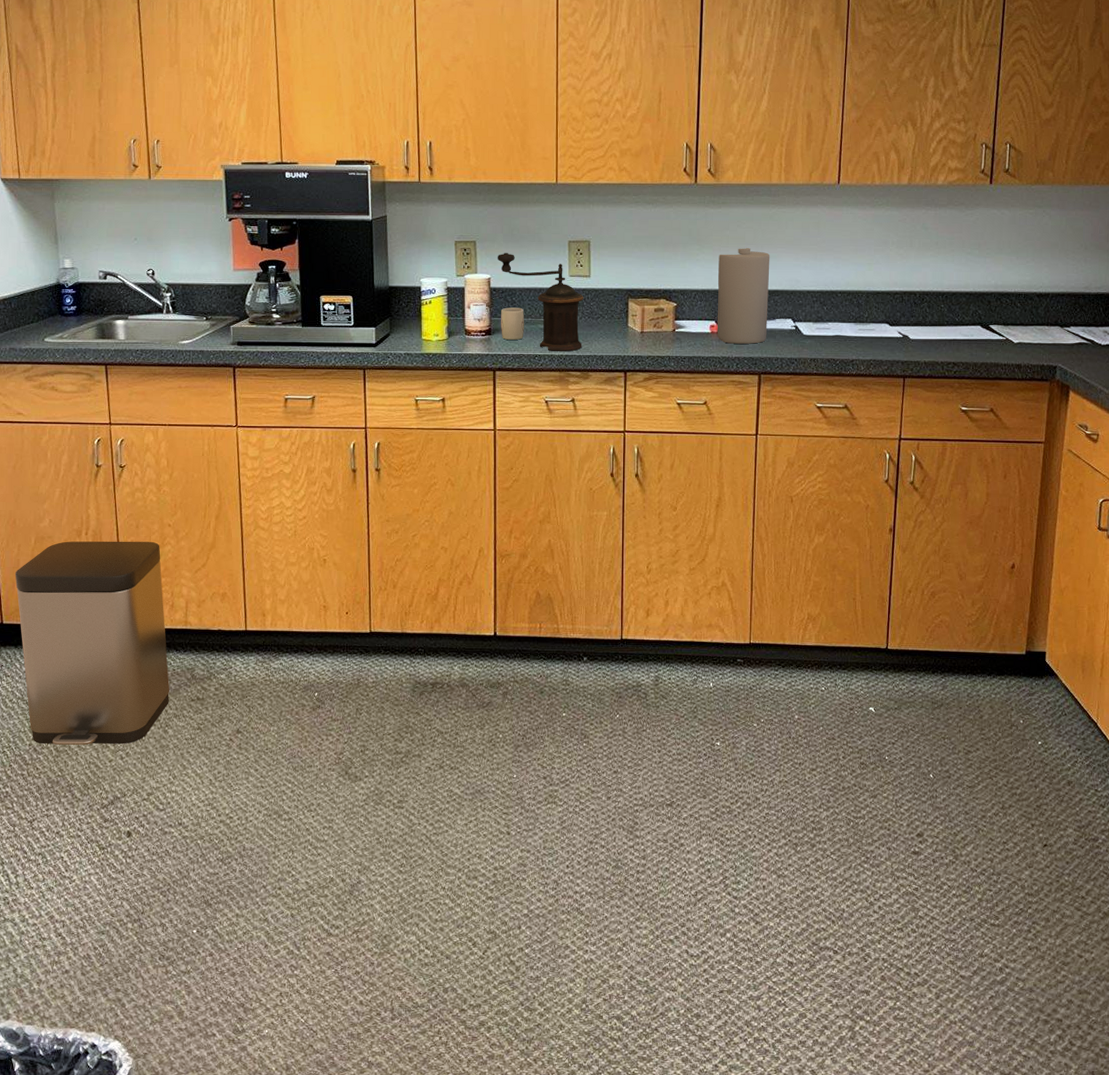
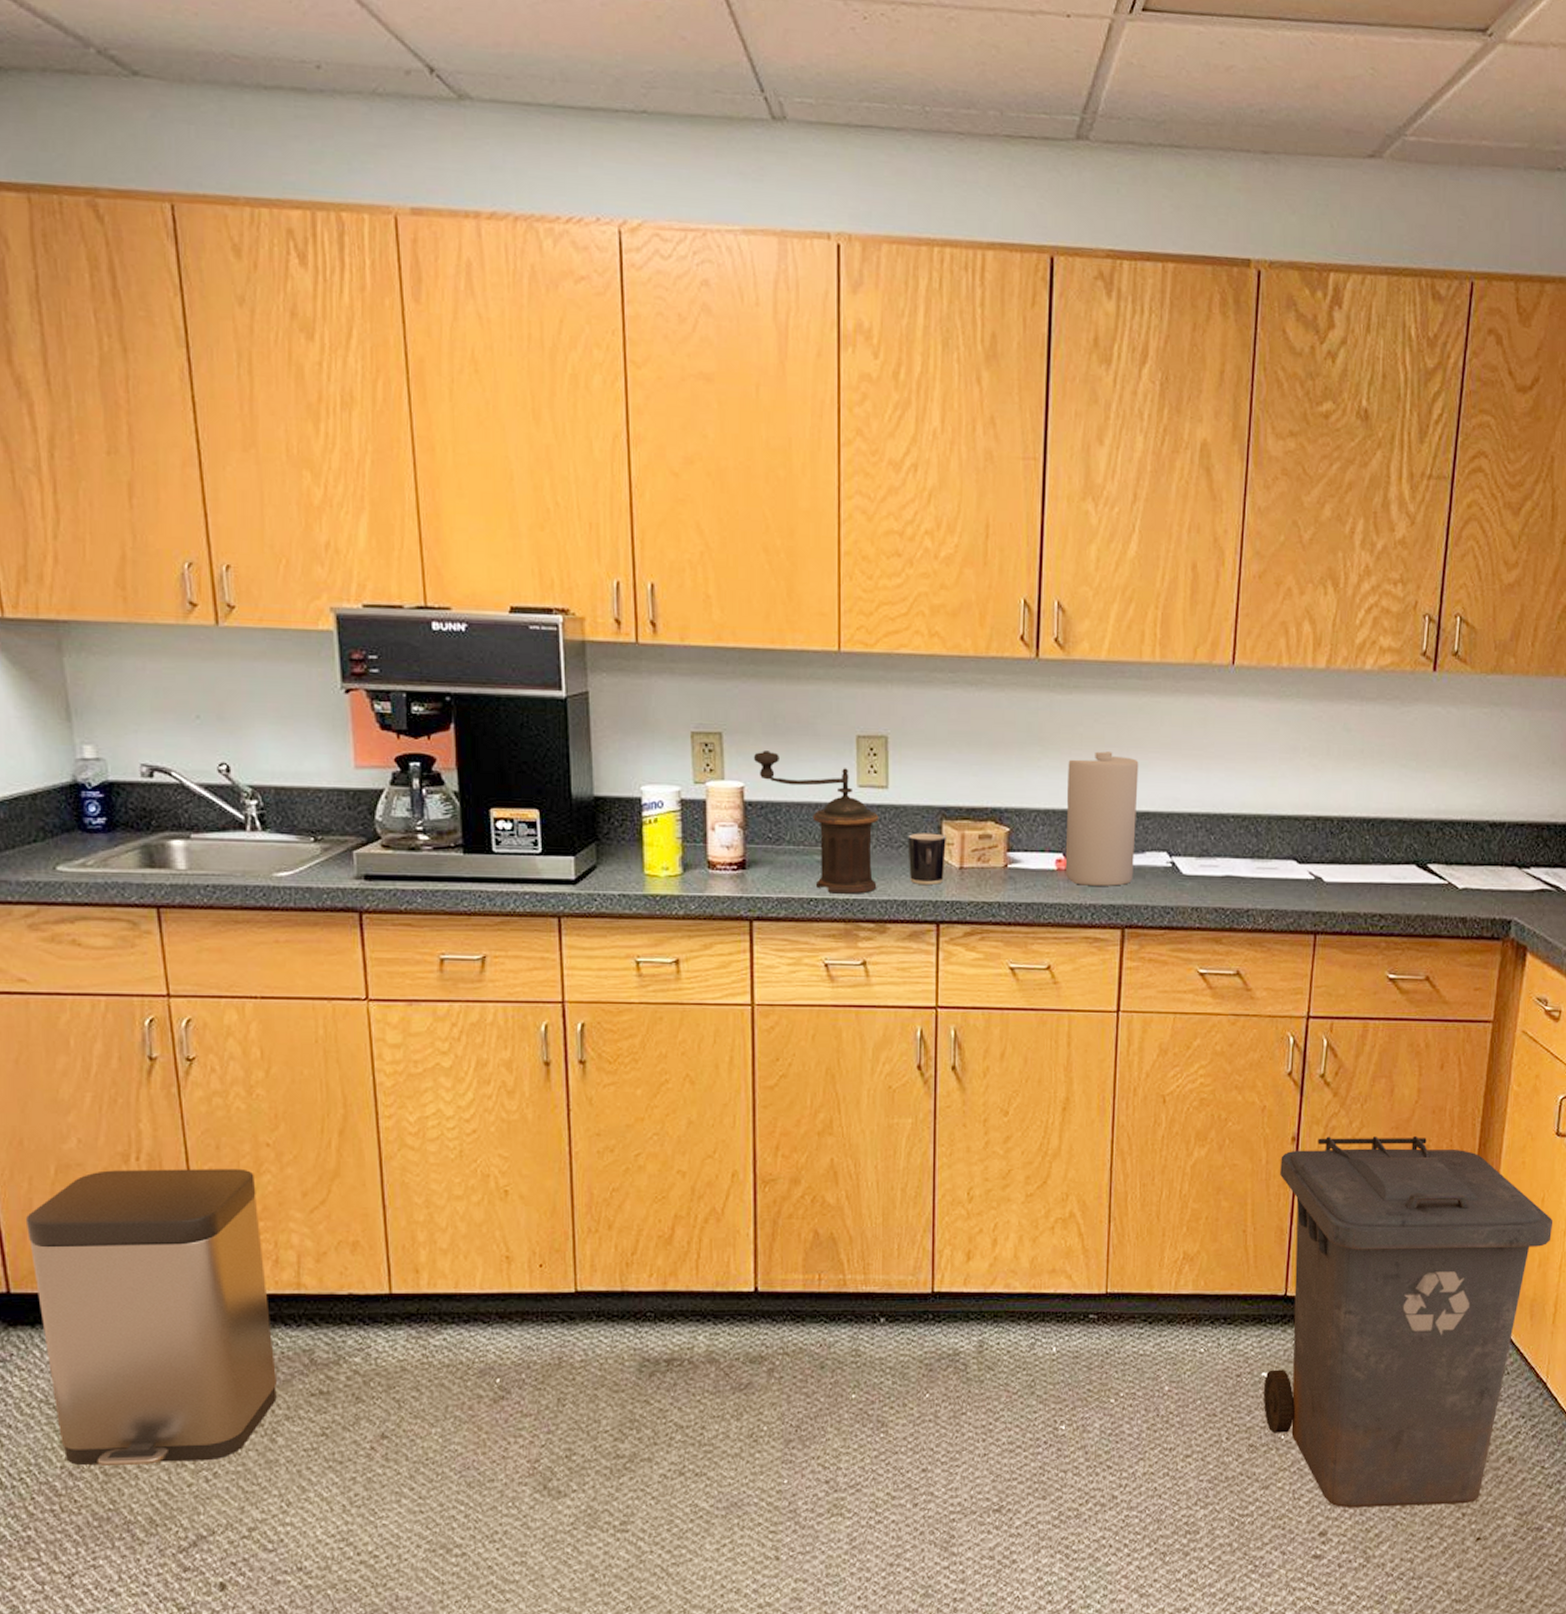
mug: present [501,307,524,340] -> none [760,830,794,877]
mug: none [604,308,631,344] -> present [907,833,946,885]
recycling bin: none [871,528,1098,817] -> present [1263,1136,1554,1508]

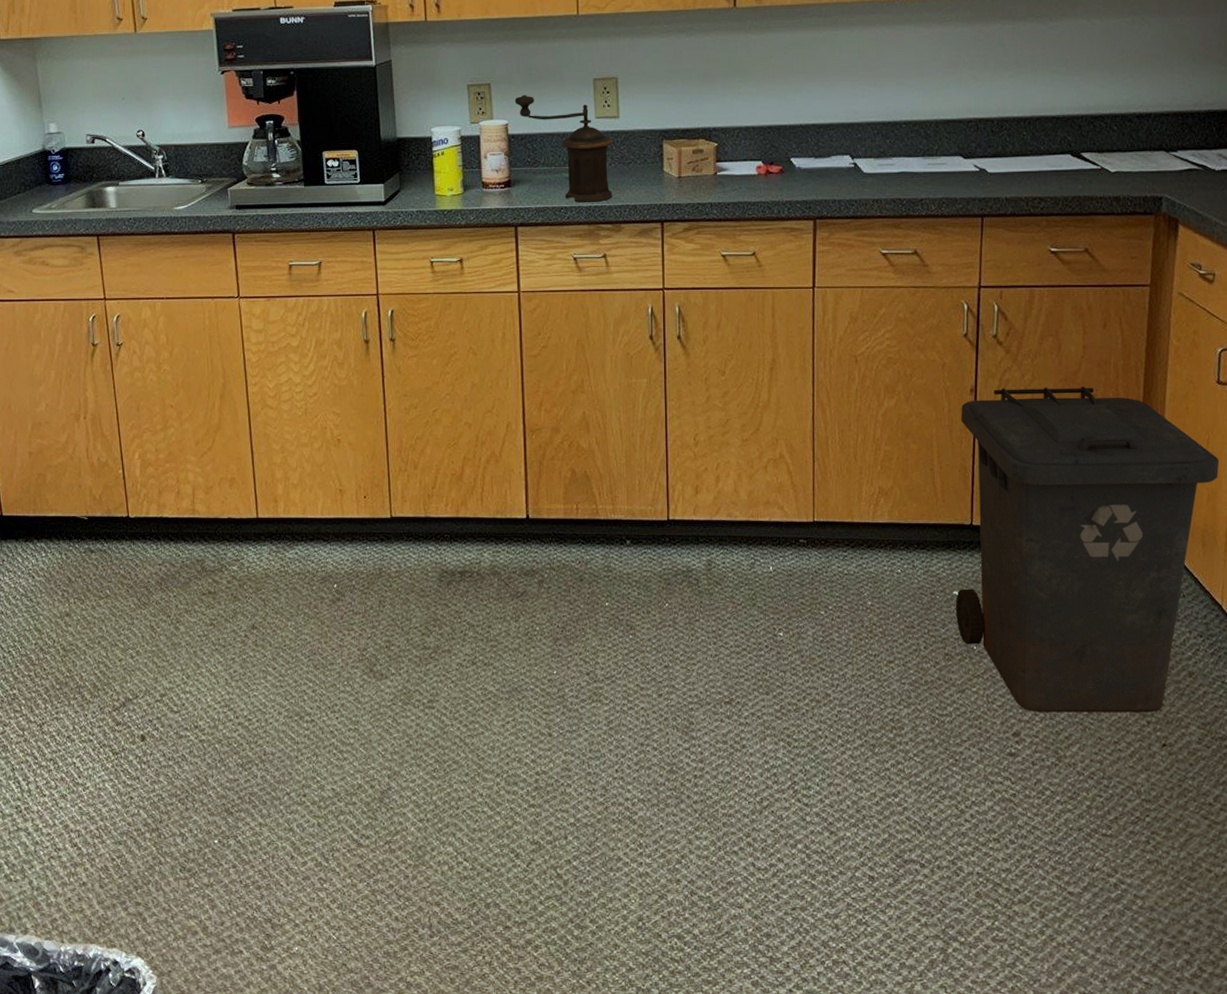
pedal bin: present [25,1168,277,1466] -> none [12,424,179,643]
mug: present [907,833,946,885] -> none [636,151,667,192]
paper towel holder: present [1065,751,1139,886] -> none [764,77,823,186]

